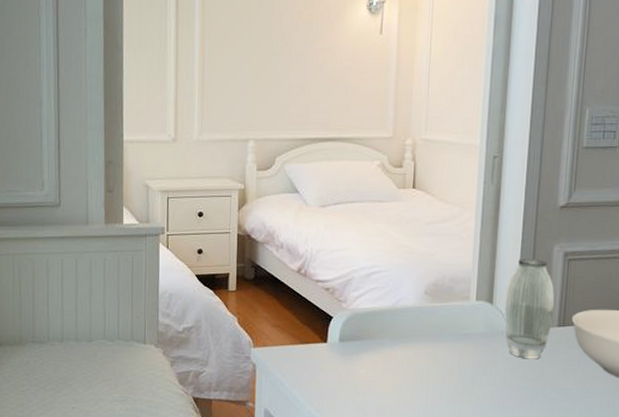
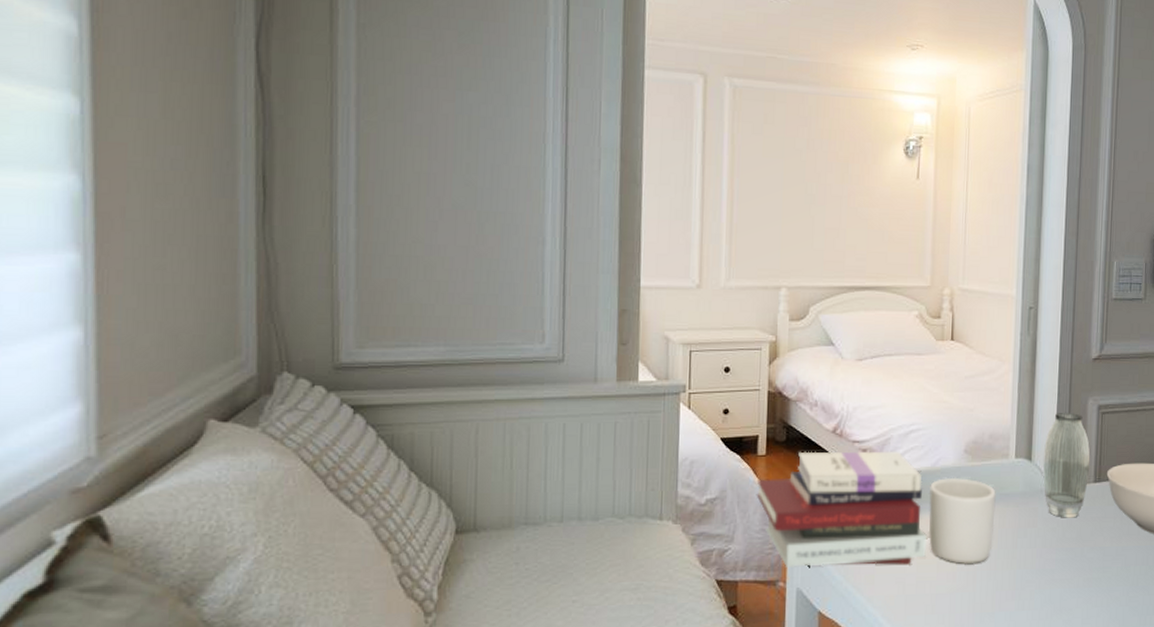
books: none [227,288,387,393] -> present [756,451,927,569]
mug: none [388,316,457,397] -> present [928,477,997,565]

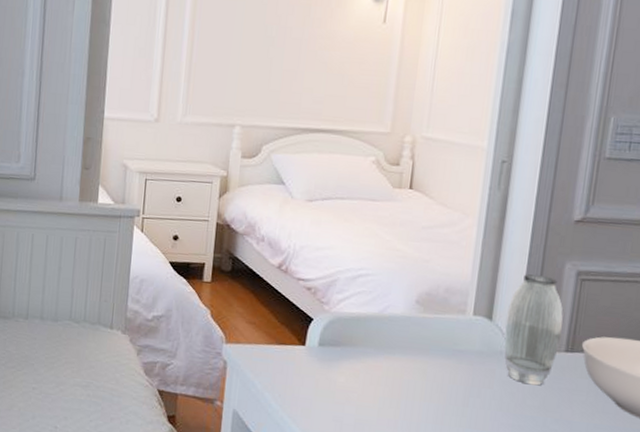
books: present [756,451,927,569] -> none [199,282,369,404]
mug: present [928,477,997,565] -> none [370,326,450,415]

